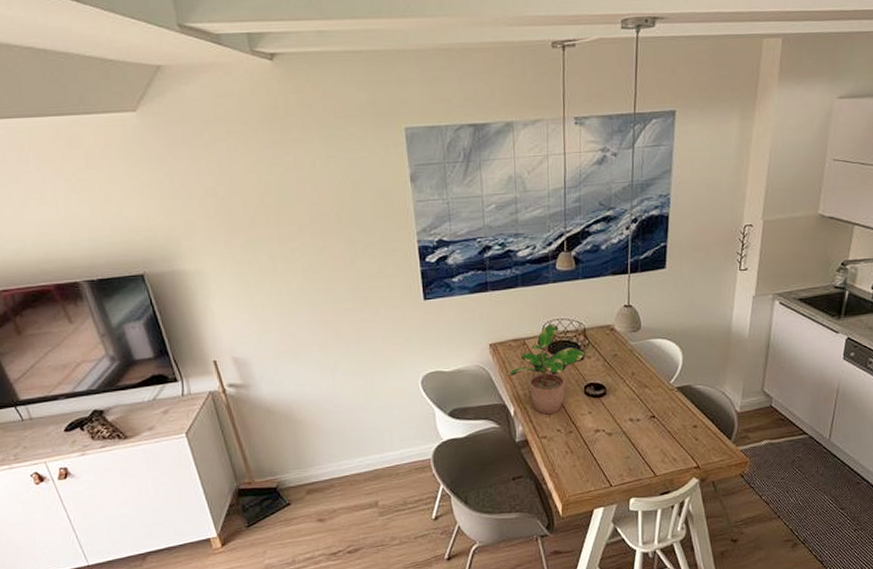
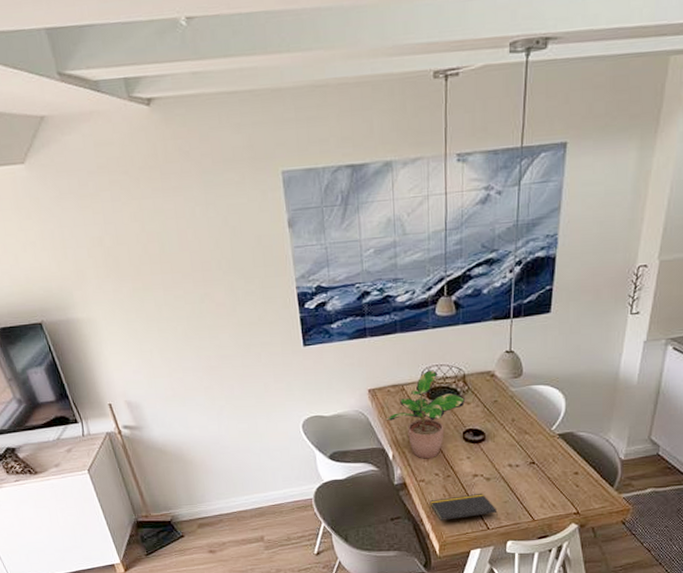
notepad: none [553,448,620,479] -> present [430,493,498,520]

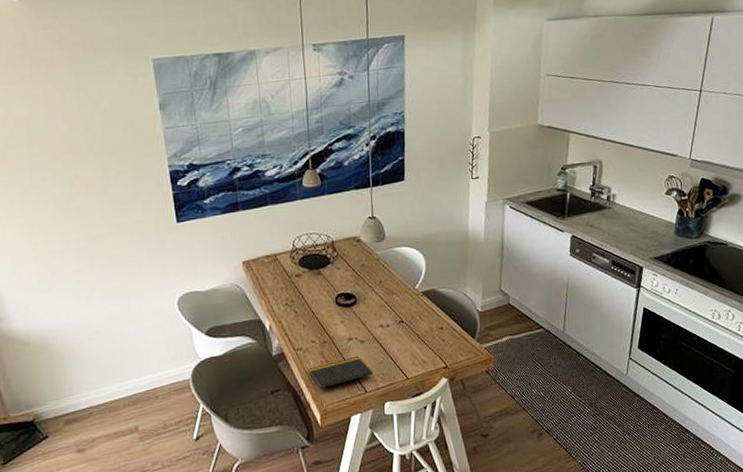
potted plant: present [384,370,465,459] -> none [259,239,335,327]

